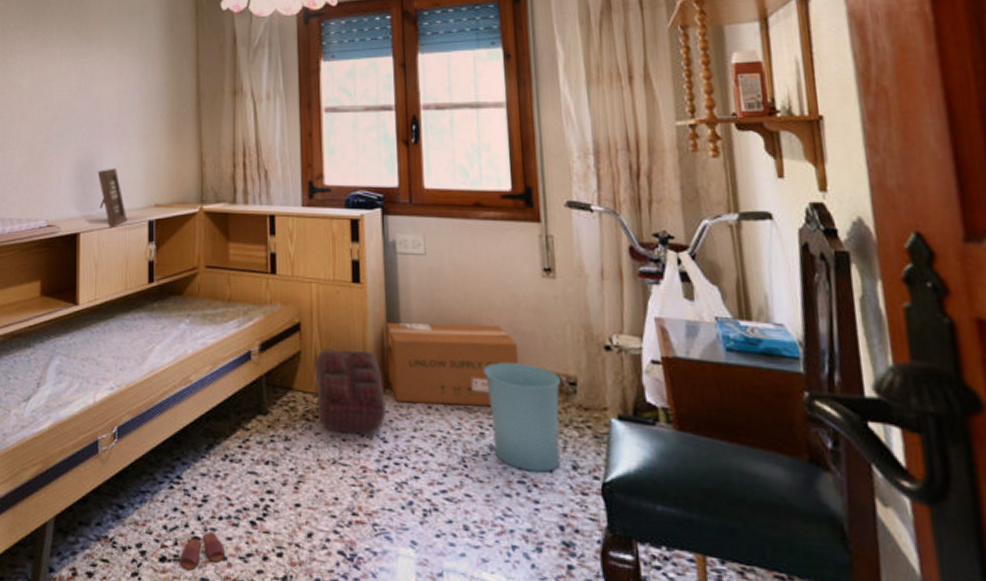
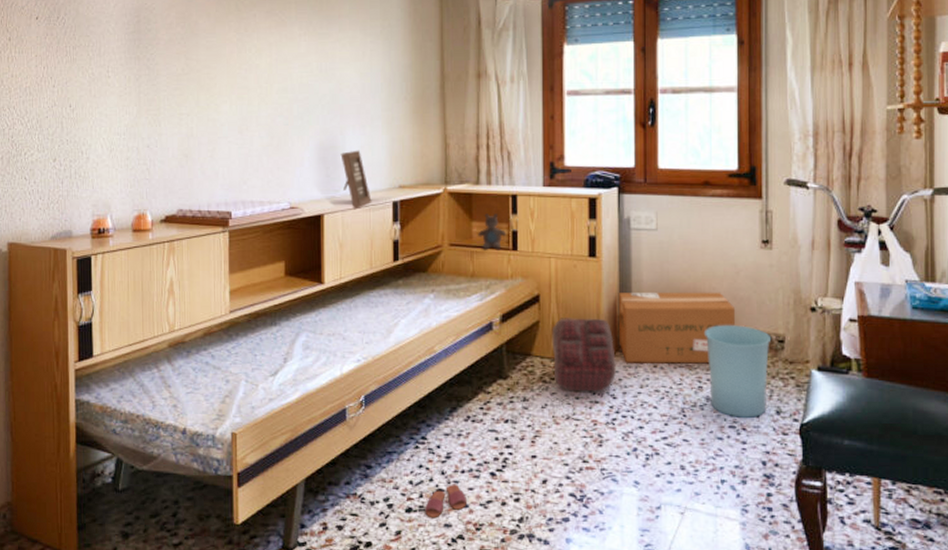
stuffed animal: none [235,234,265,275] -> present [478,213,507,252]

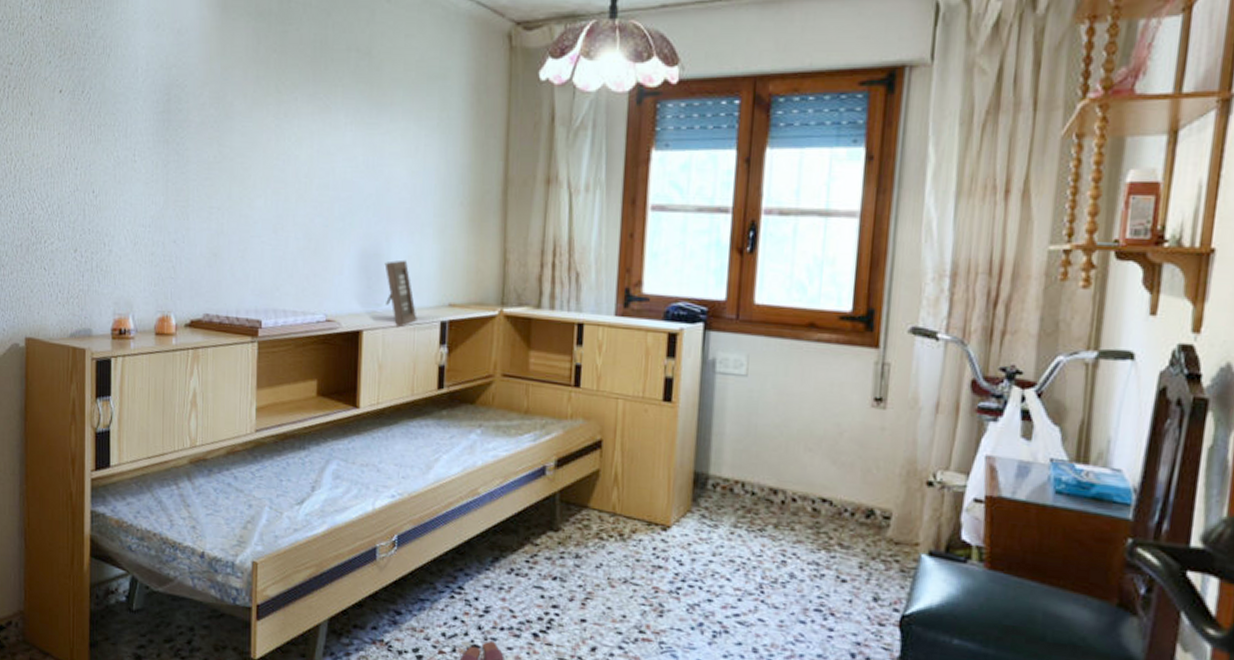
stuffed animal: present [478,213,507,252] -> none [535,342,569,386]
backpack: present [551,318,616,392] -> none [612,468,686,556]
box: present [618,292,736,364] -> none [692,445,835,536]
waste bin: present [705,325,772,418] -> none [794,492,876,602]

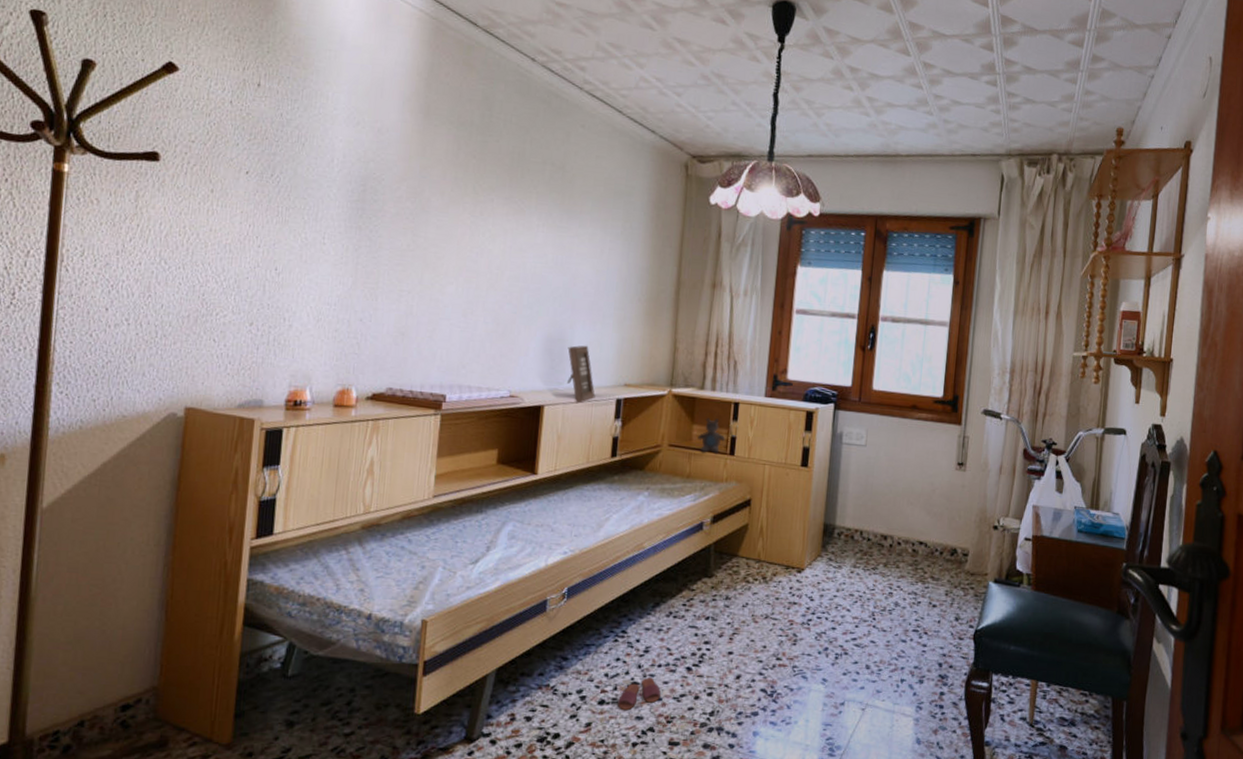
stuffed animal: none [535,342,569,386] -> present [697,418,726,454]

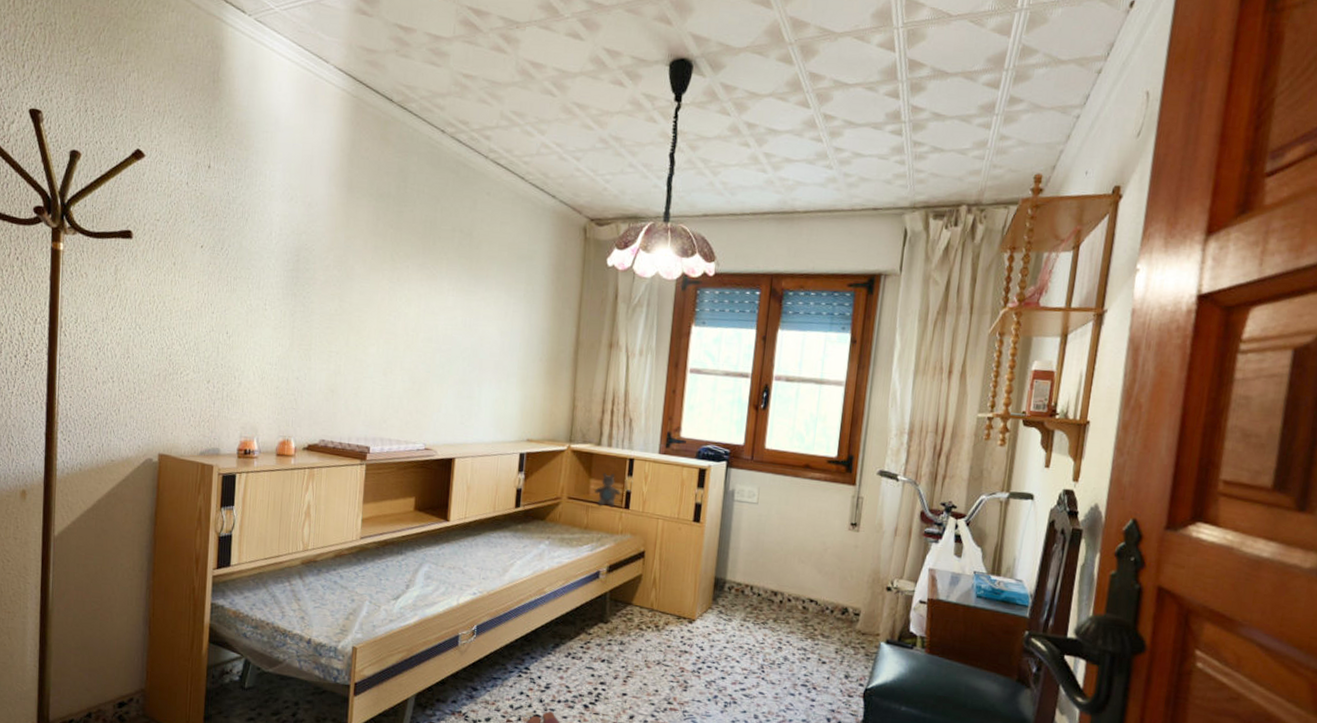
picture frame: present [567,345,595,404] -> none [475,402,501,457]

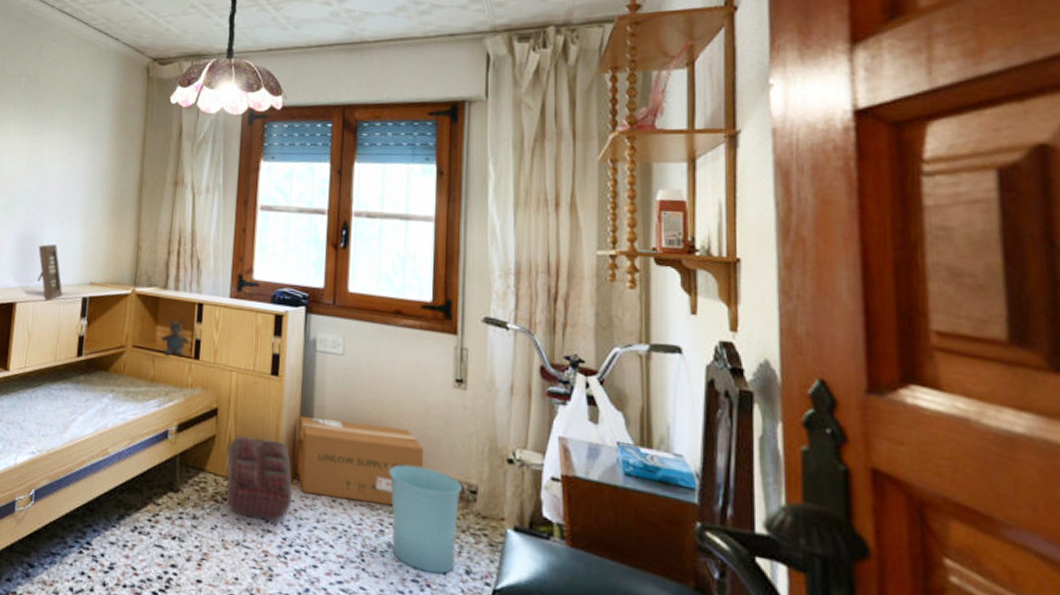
picture frame: none [475,402,501,457] -> present [37,244,63,302]
backpack: none [650,574,708,643] -> present [226,435,292,520]
box: none [712,557,820,628] -> present [297,416,424,506]
waste bin: none [787,594,849,679] -> present [389,465,463,574]

